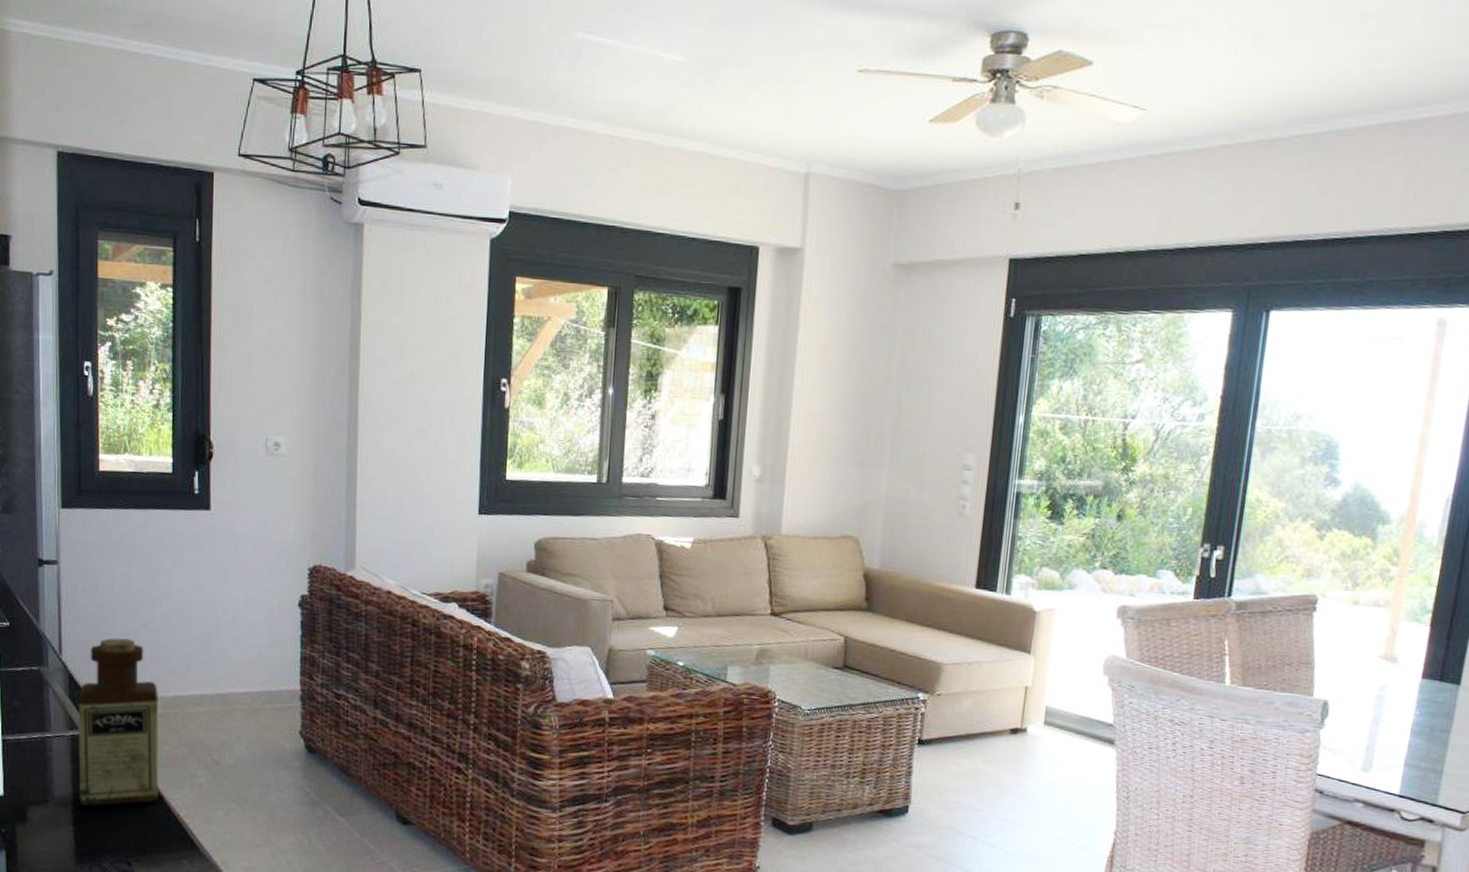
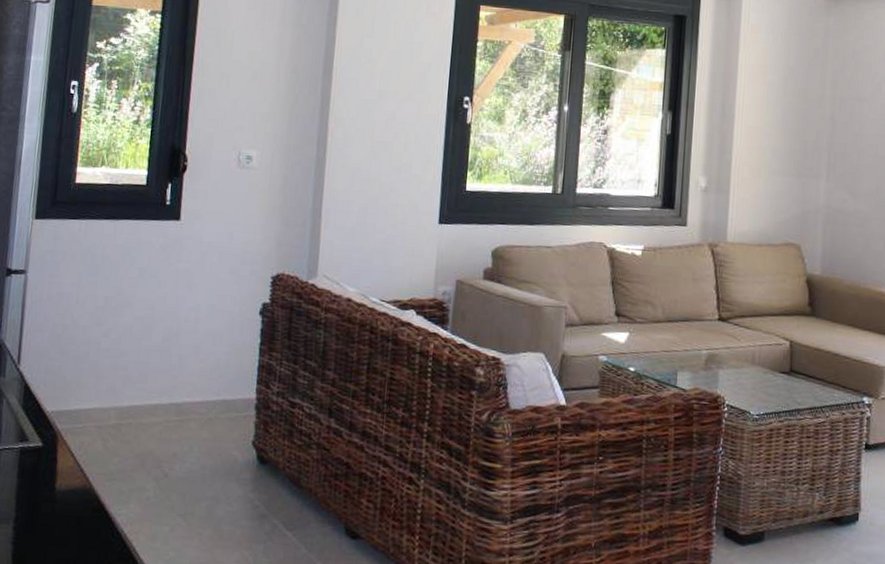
bottle: present [78,638,160,806] -> none [22,347,113,523]

